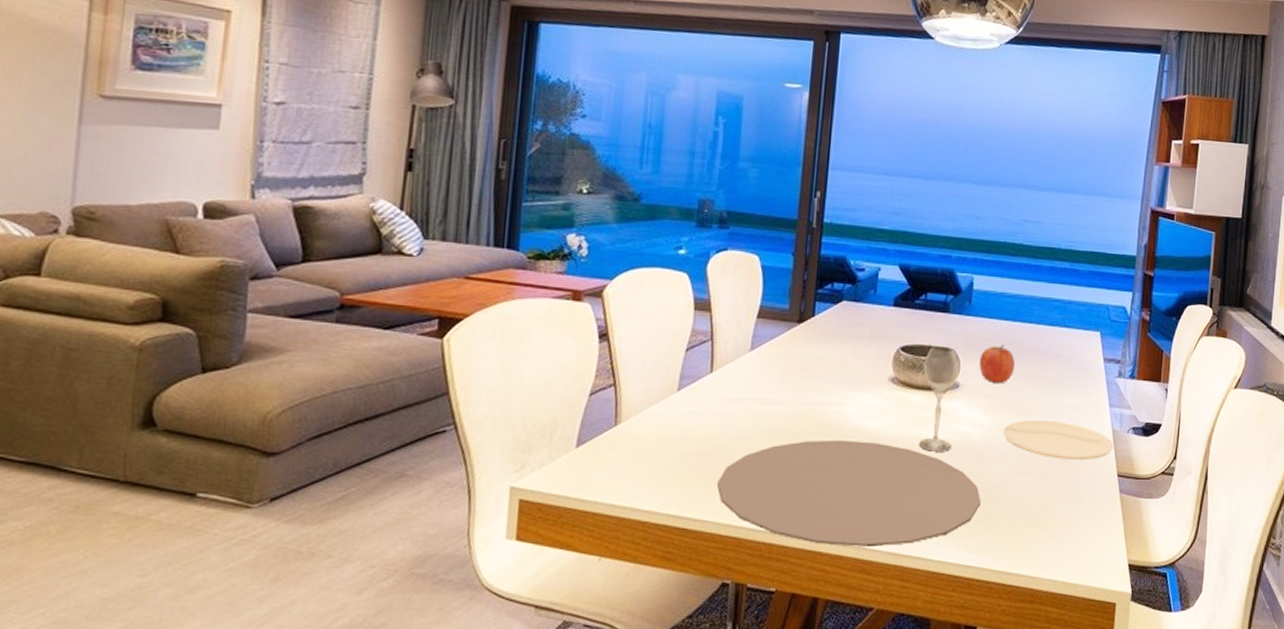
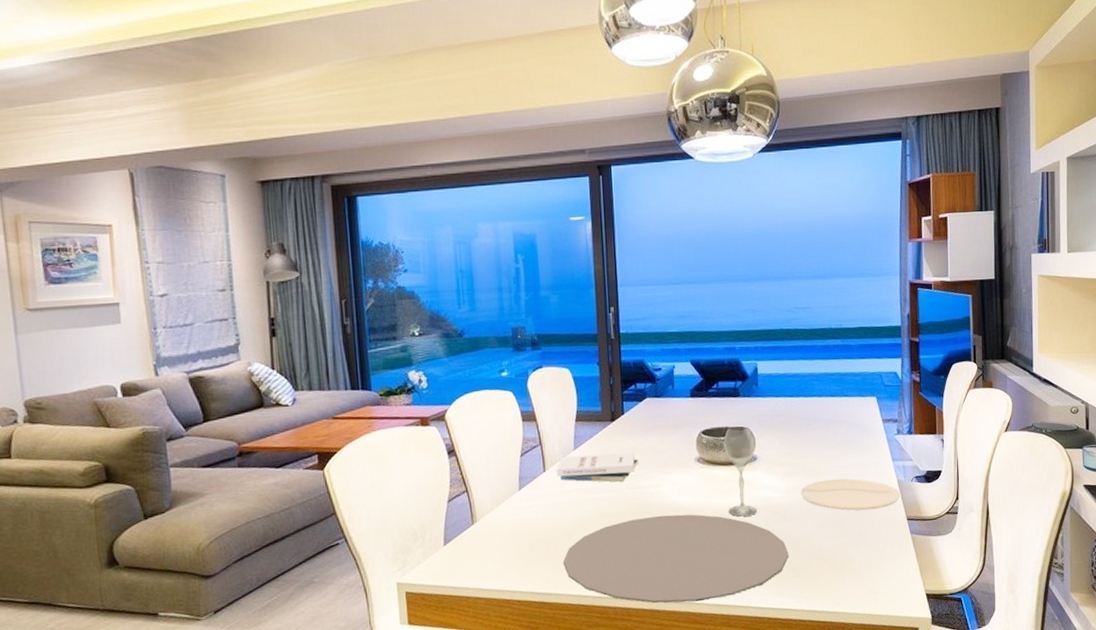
books: none [725,357,824,395] -> present [556,452,639,482]
fruit: present [979,345,1015,383] -> none [772,418,803,452]

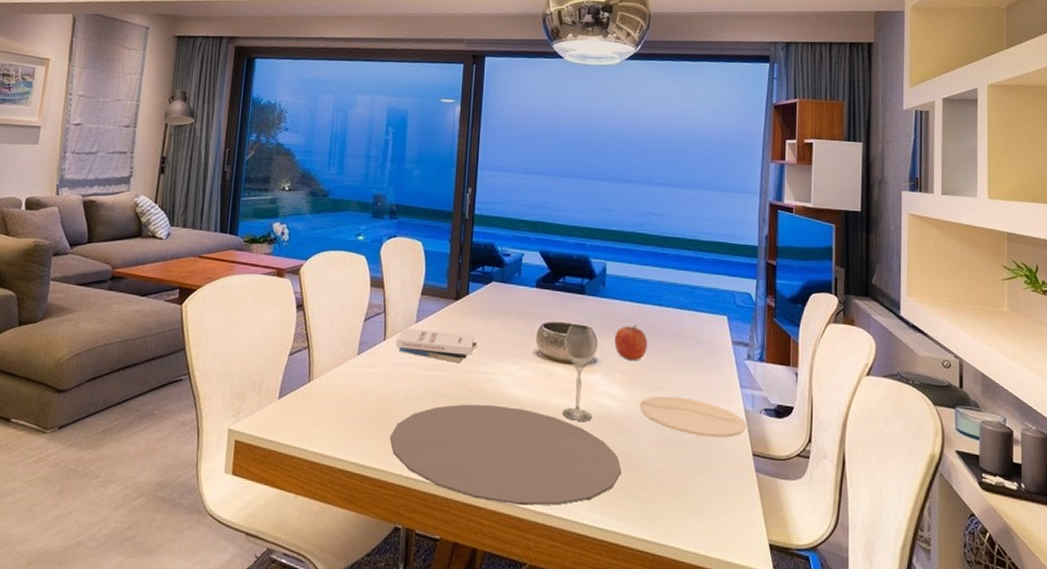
fruit: none [772,418,803,452] -> present [614,325,647,360]

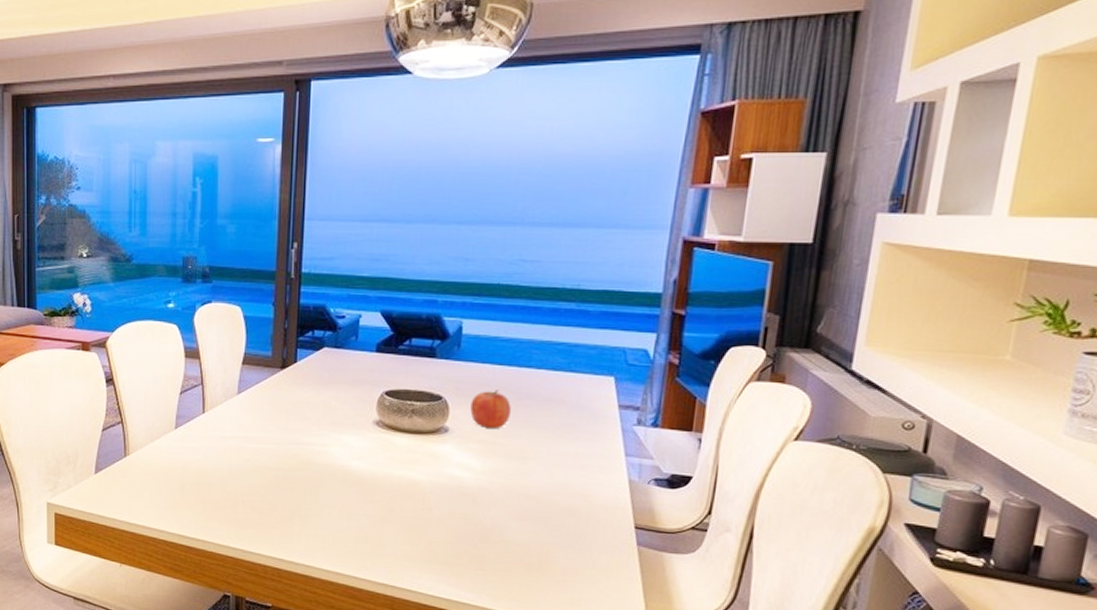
placemat: present [390,404,621,506] -> none [215,477,474,577]
books: present [395,328,478,363] -> none [216,400,308,435]
wineglass: present [563,324,597,421] -> none [407,390,449,493]
plate: present [639,396,747,438] -> none [497,466,630,510]

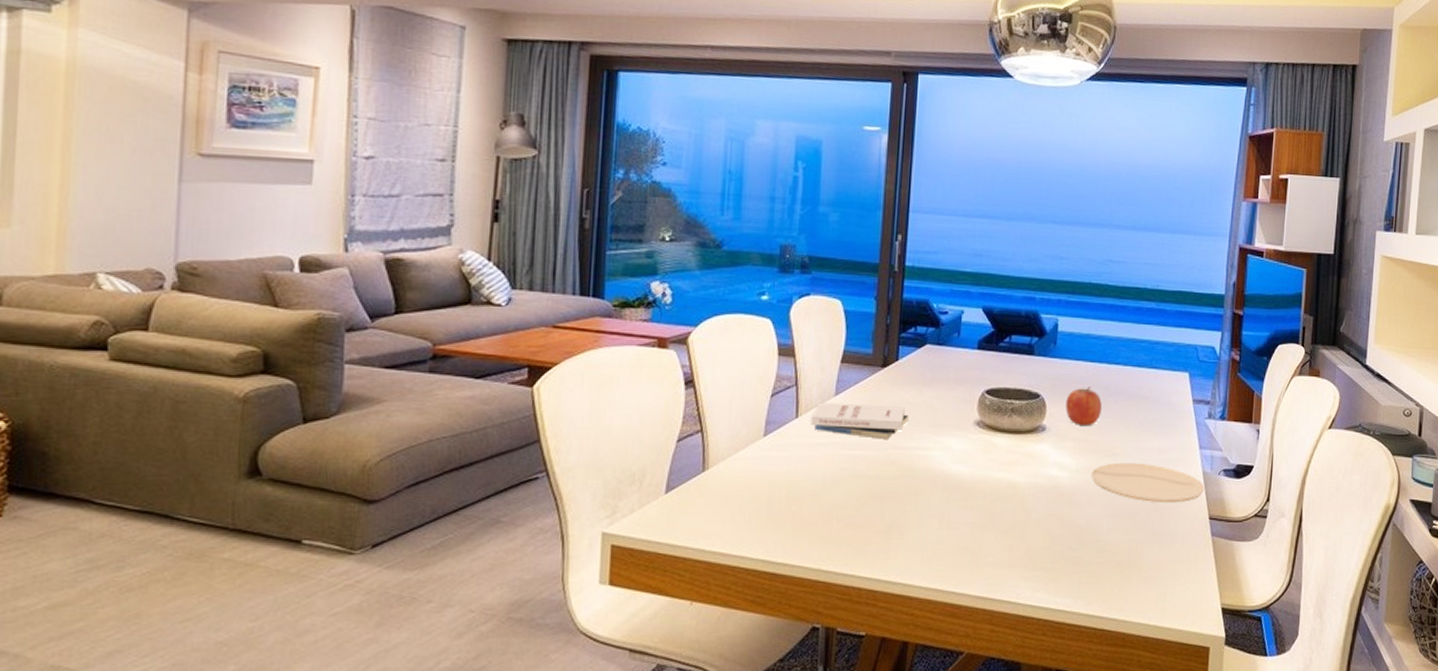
books: none [216,400,308,435] -> present [810,402,909,439]
plate: none [497,466,630,510] -> present [1090,462,1205,503]

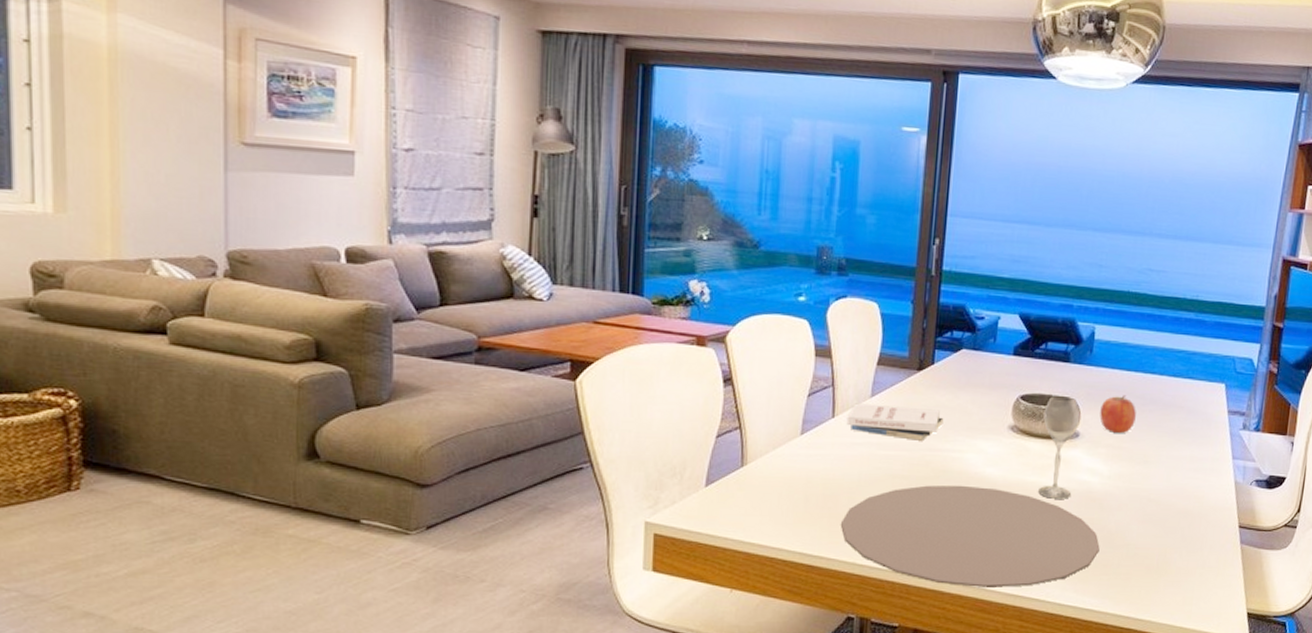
placemat: none [805,484,1070,591] -> present [841,485,1100,587]
wineglass: none [1006,388,1046,495] -> present [1038,395,1081,499]
plate: present [1090,462,1205,503] -> none [1122,470,1236,511]

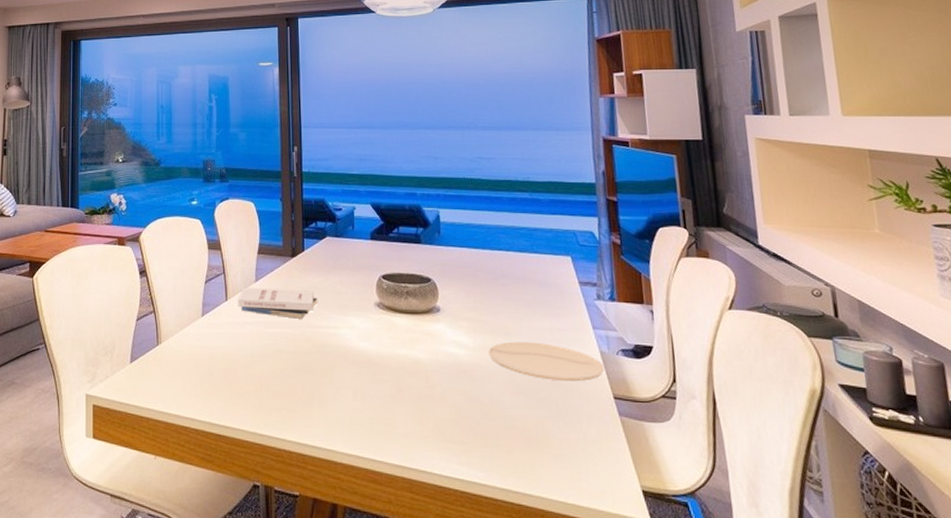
placemat: present [841,485,1100,587] -> none [241,358,477,458]
wineglass: present [1038,395,1081,499] -> none [404,273,440,371]
fruit: present [1099,395,1136,433] -> none [456,271,490,306]
plate: none [1122,470,1236,511] -> present [488,341,605,382]

